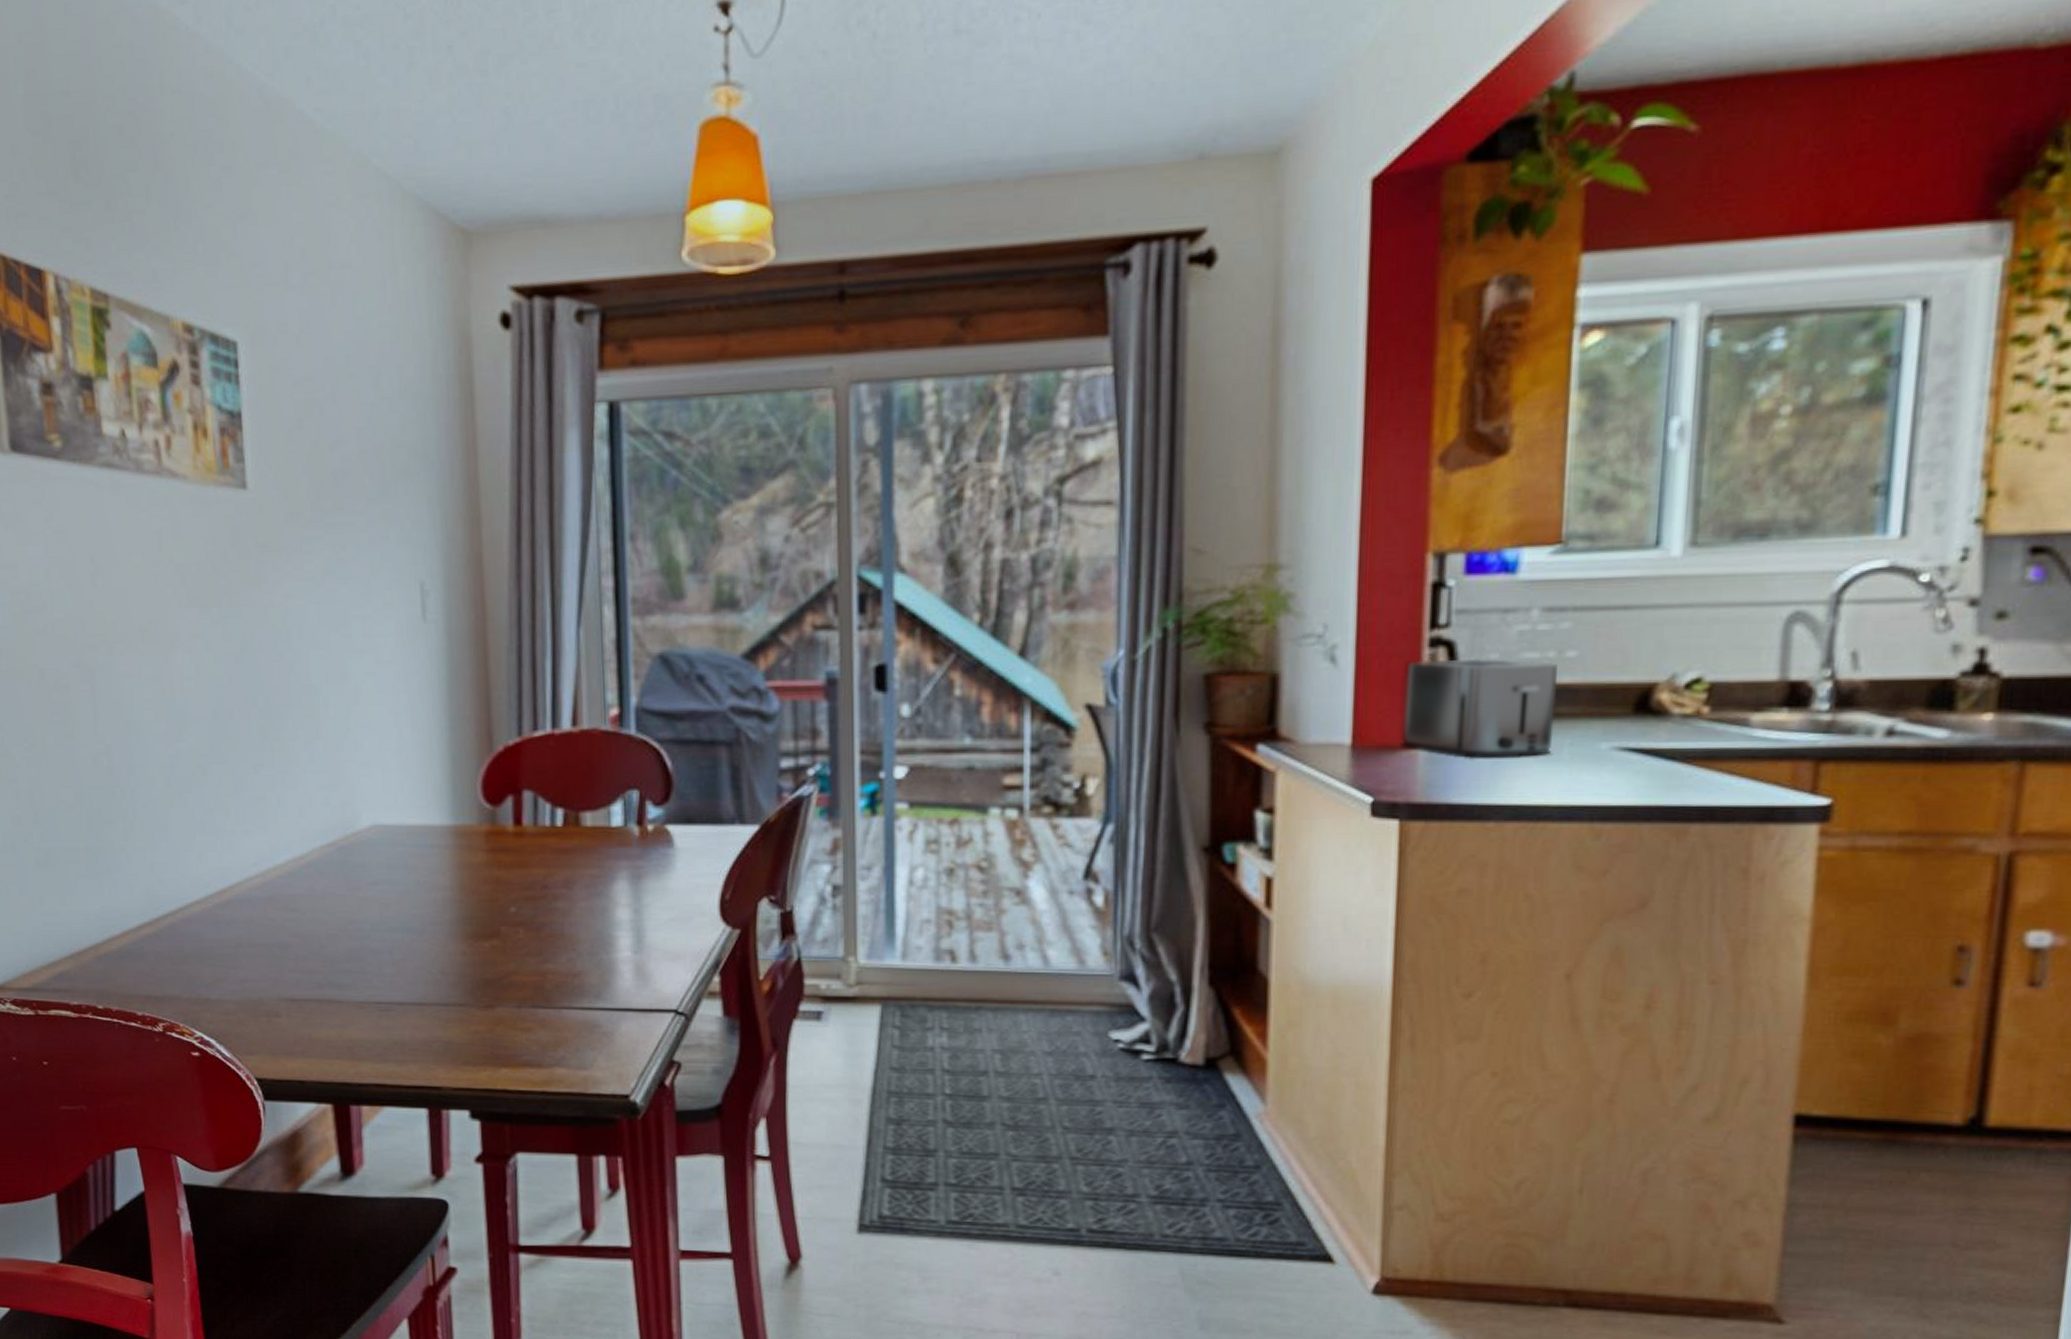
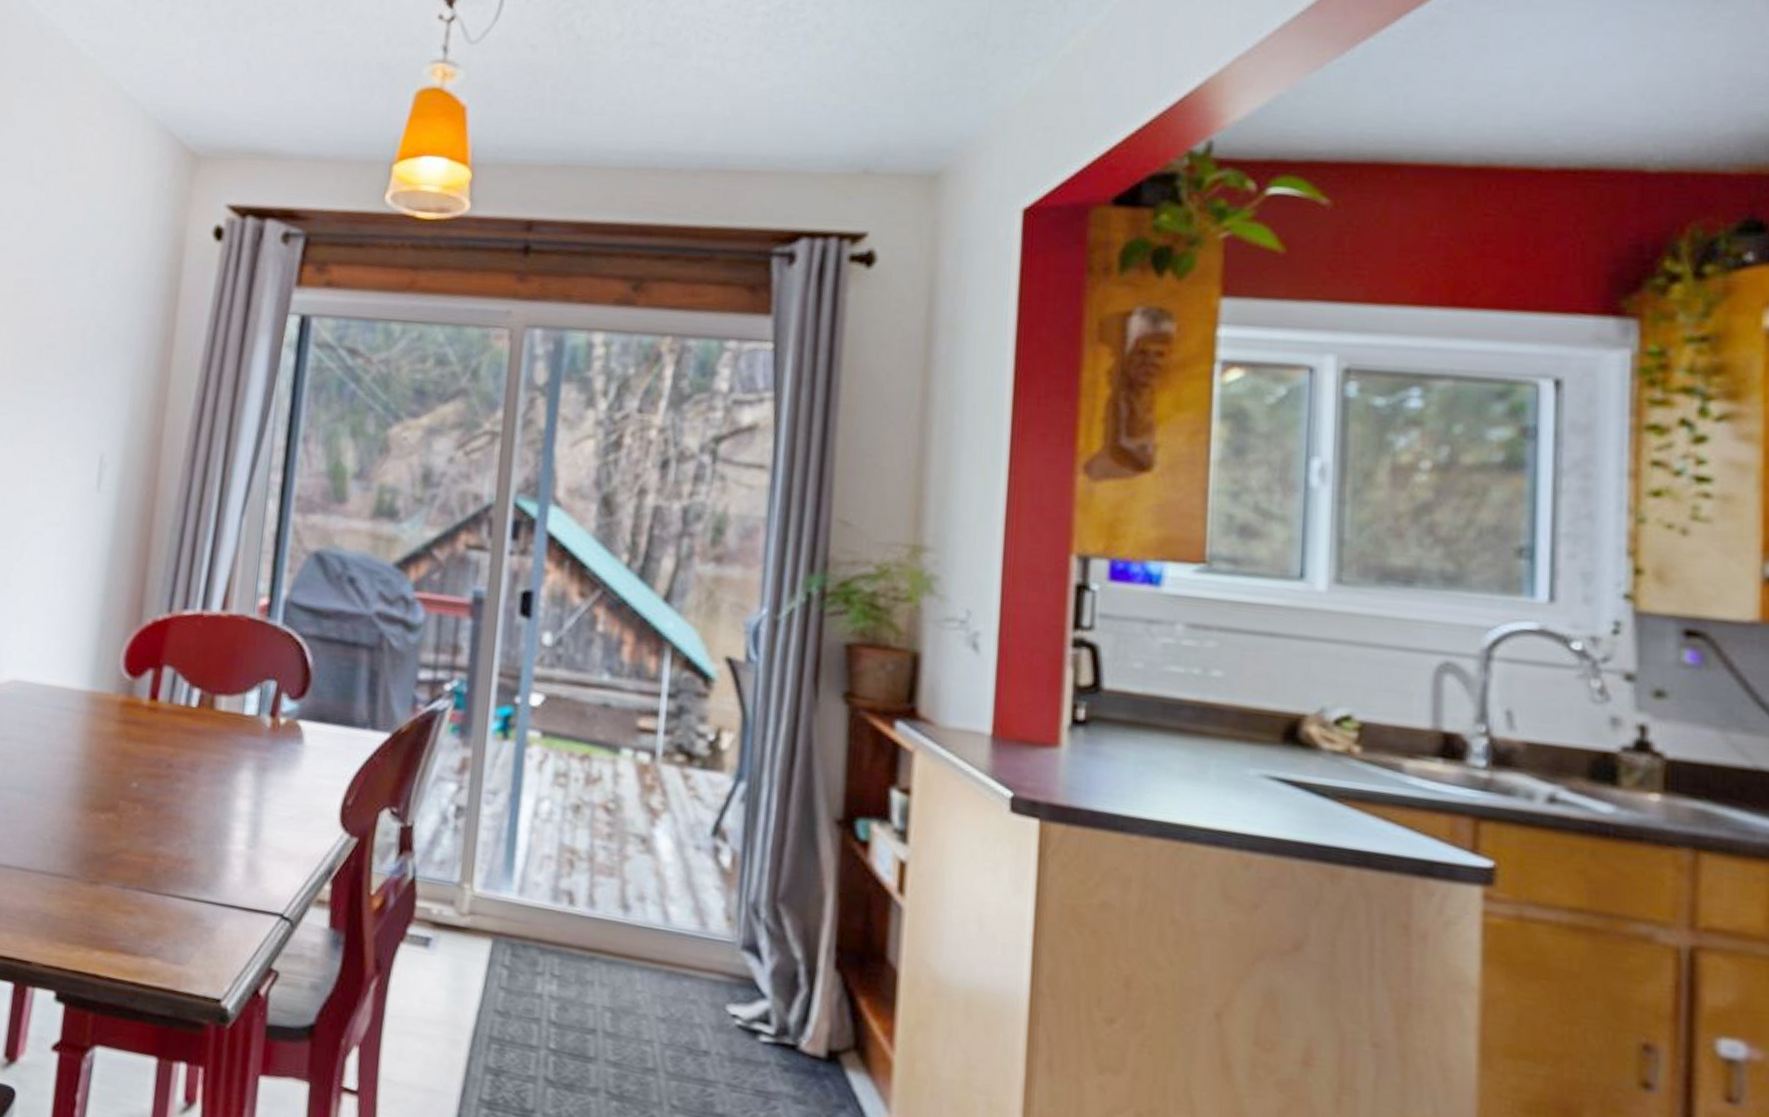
toaster: present [1401,658,1557,758] -> none [1042,658,1203,773]

